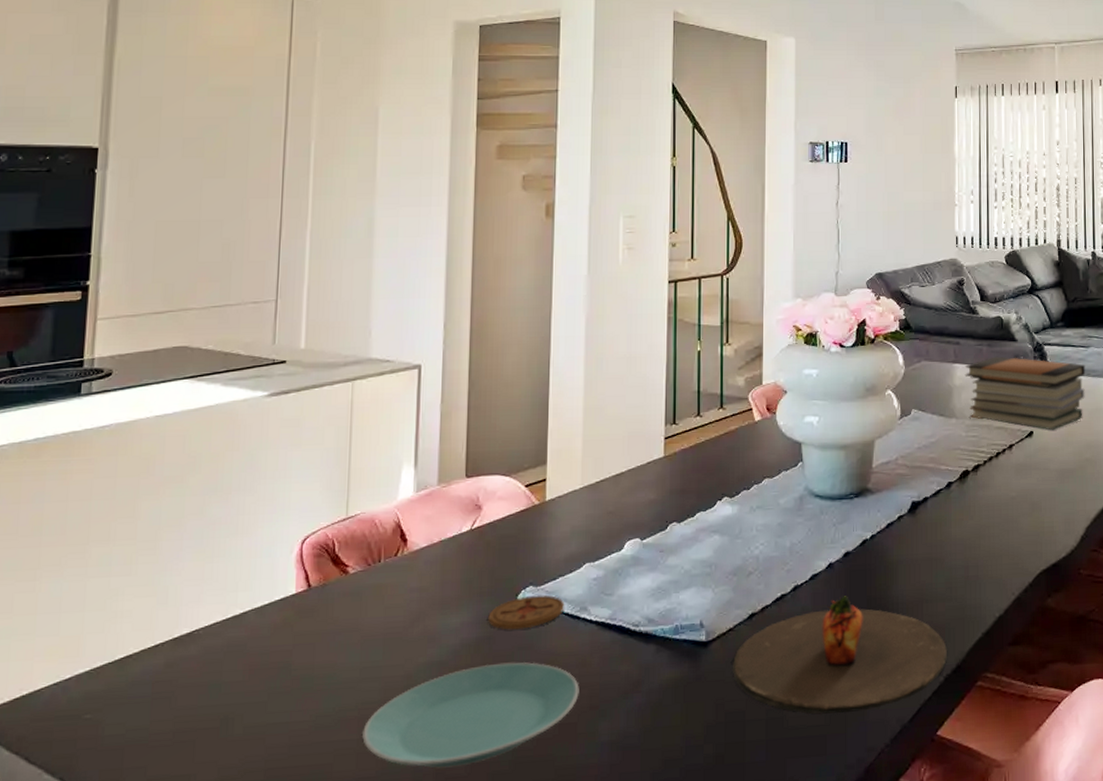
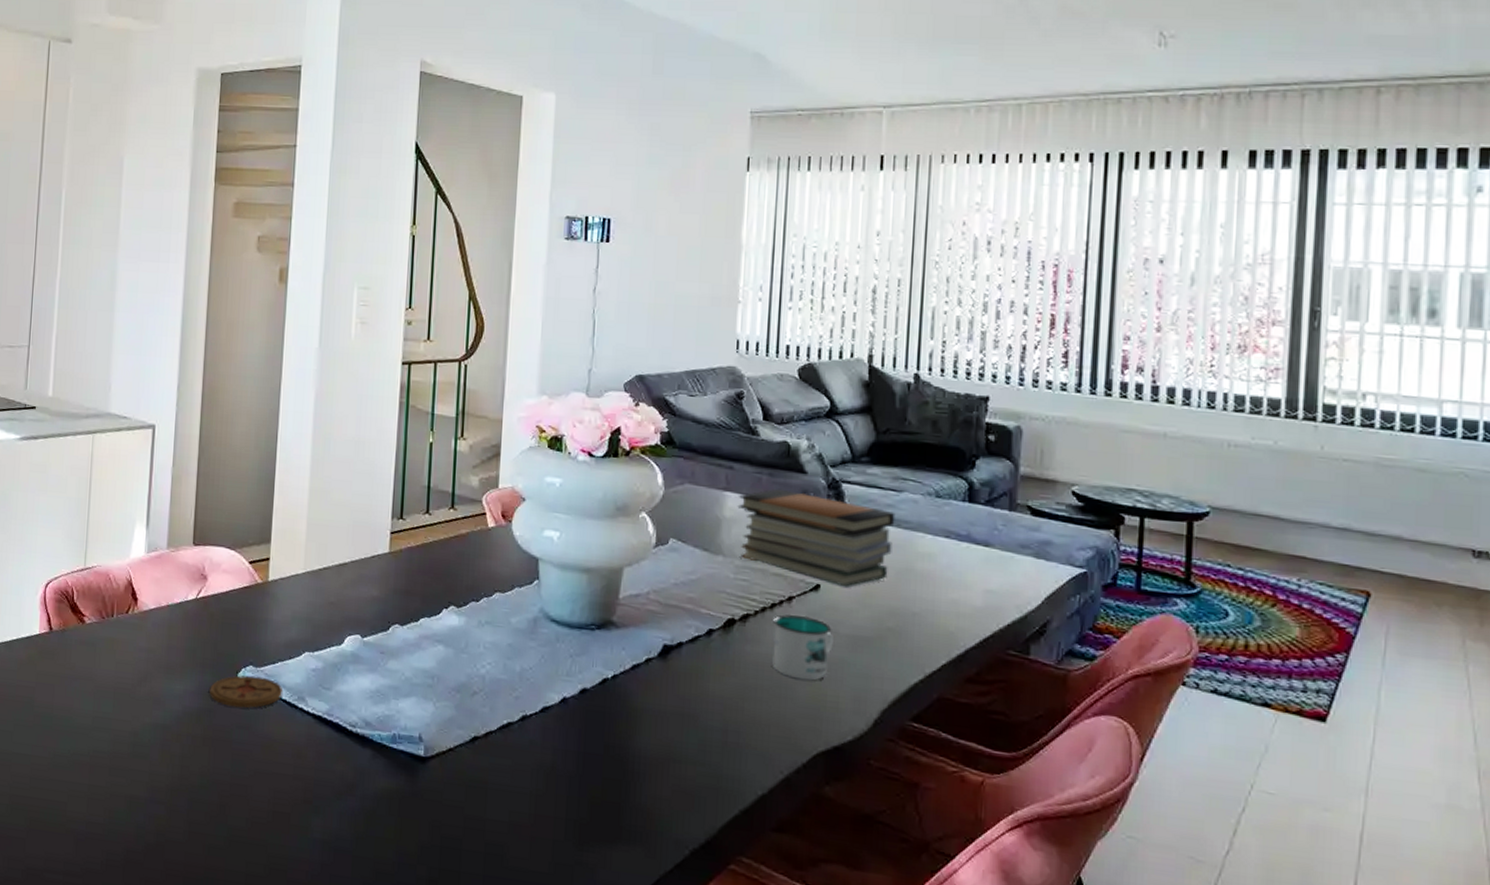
plate: present [361,662,579,768] -> none [92,736,294,832]
plate: present [732,596,947,715] -> none [450,736,695,868]
mug: none [999,459,1047,513] -> present [772,614,835,680]

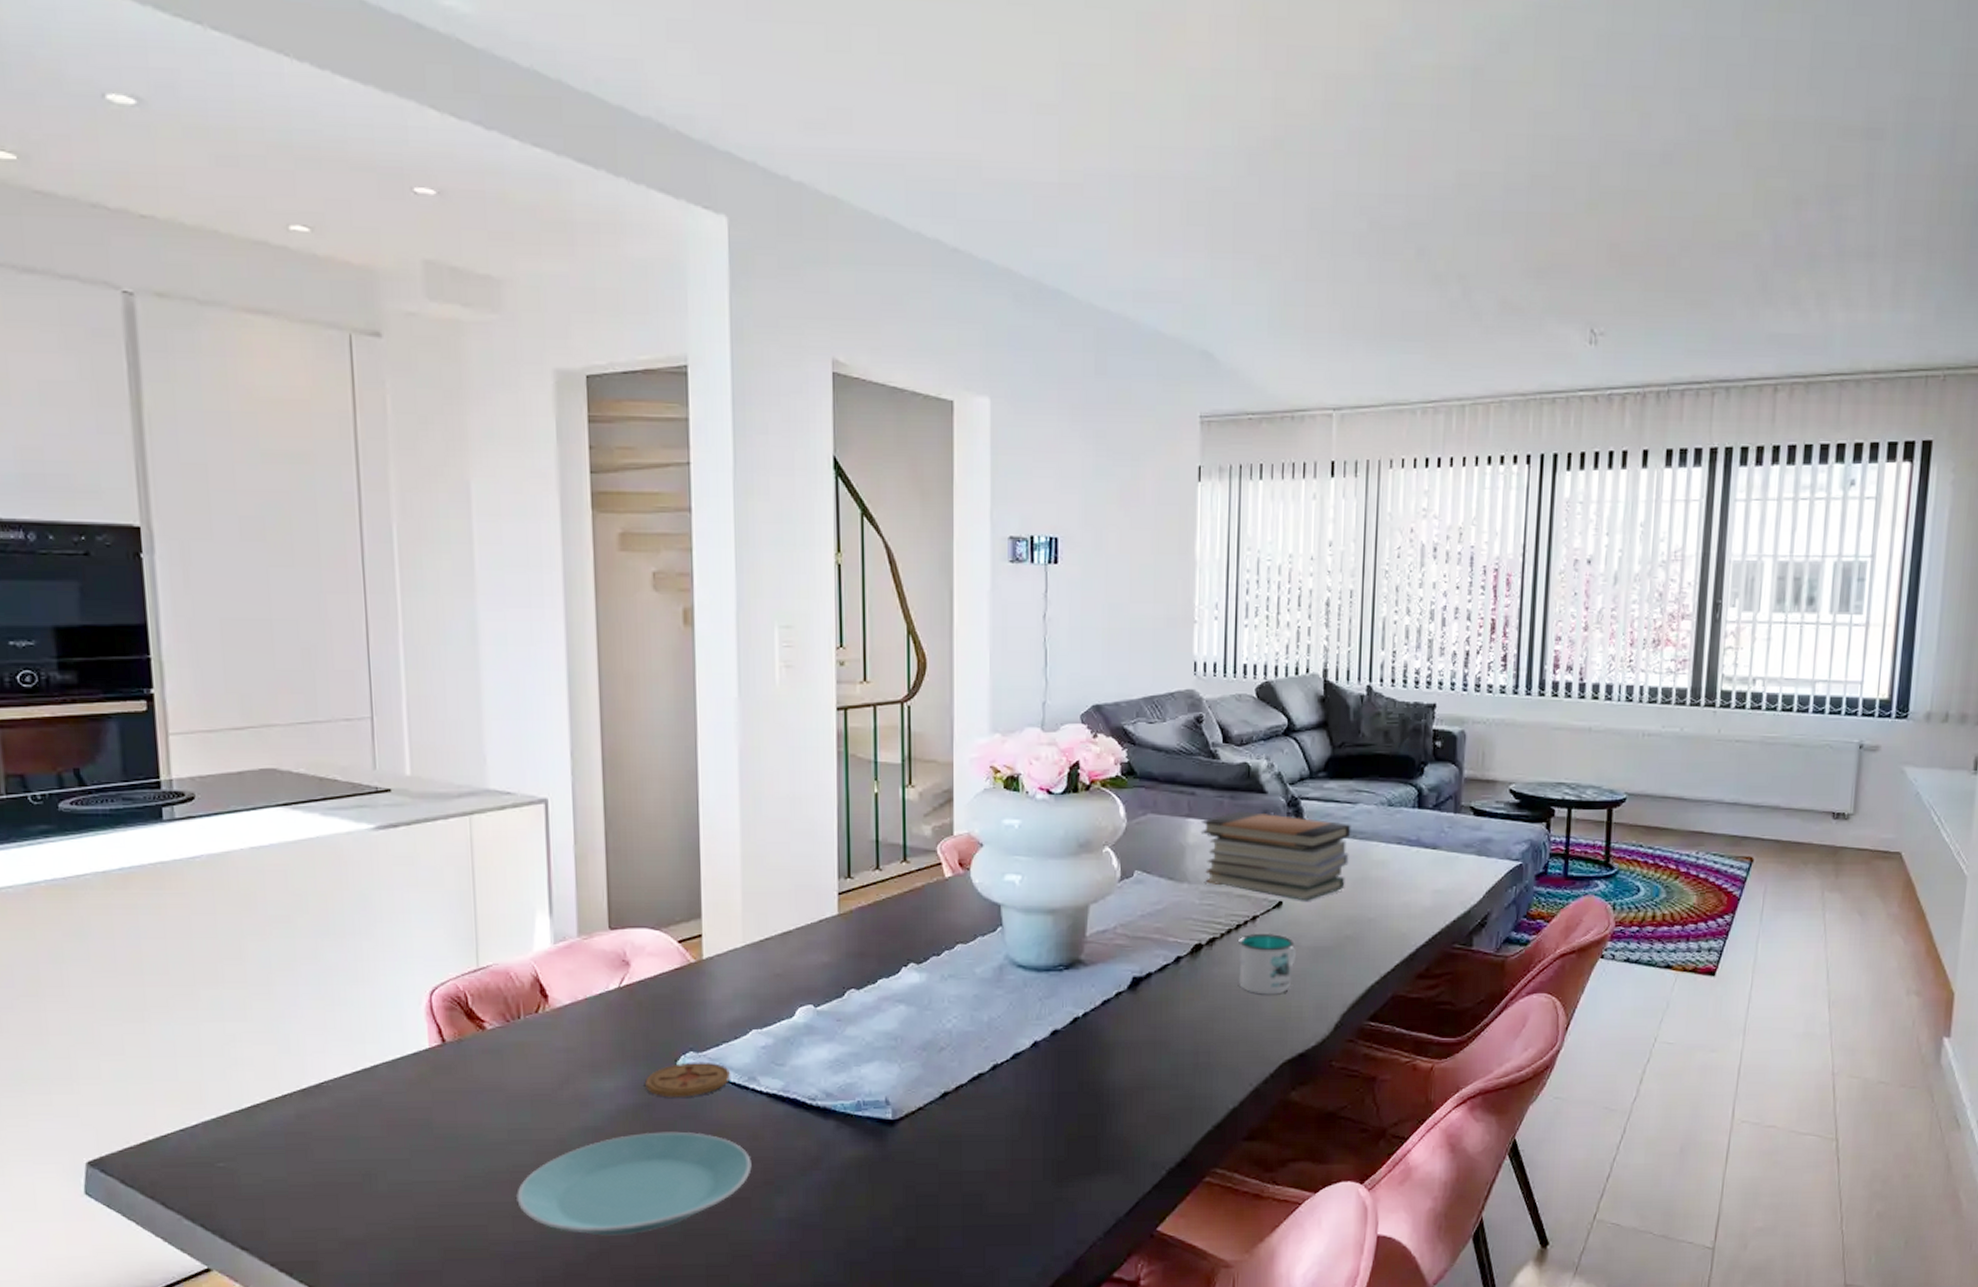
plate: none [92,736,294,832] -> present [515,1131,752,1236]

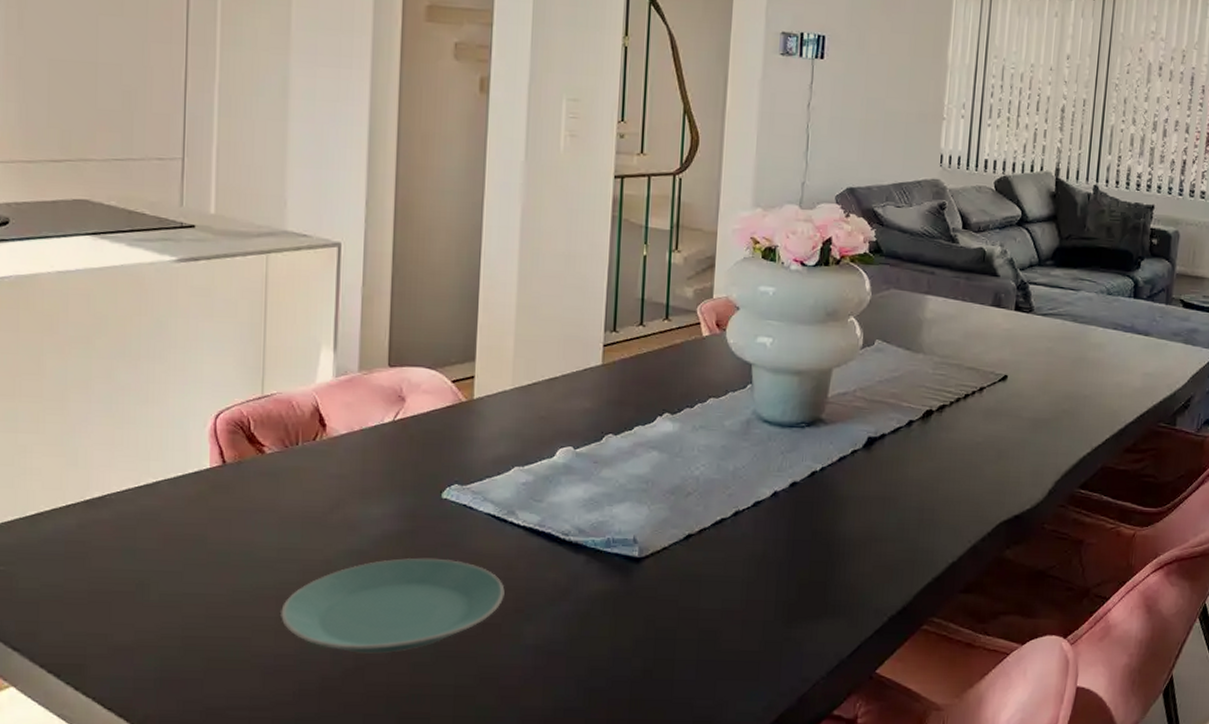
coaster: present [645,1061,731,1098] -> none [411,494,492,527]
book stack: present [1200,811,1351,901] -> none [937,291,1073,377]
mug: present [1239,934,1297,995] -> none [964,404,1018,460]

